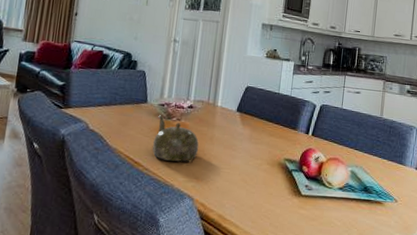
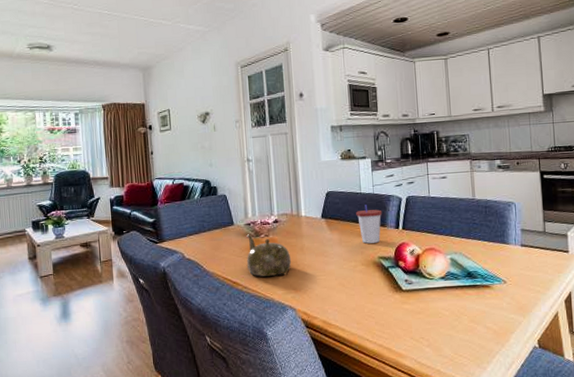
cup: none [270,105,296,145] -> present [356,205,383,244]

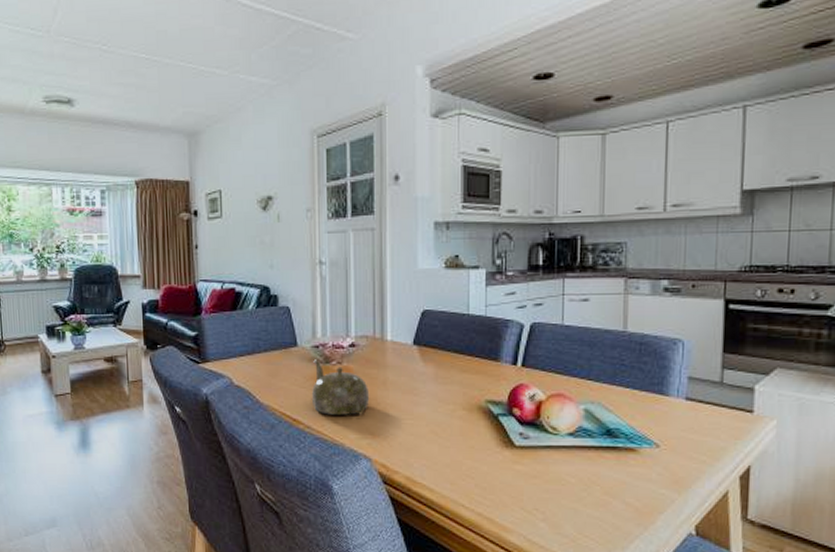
cup: present [356,205,383,244] -> none [460,330,496,382]

